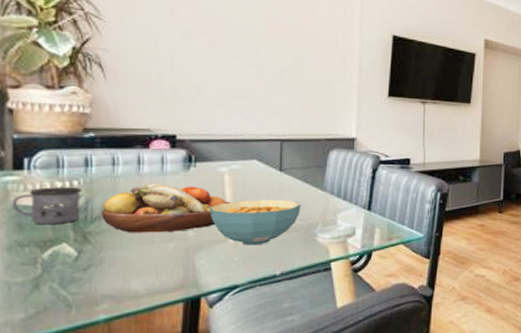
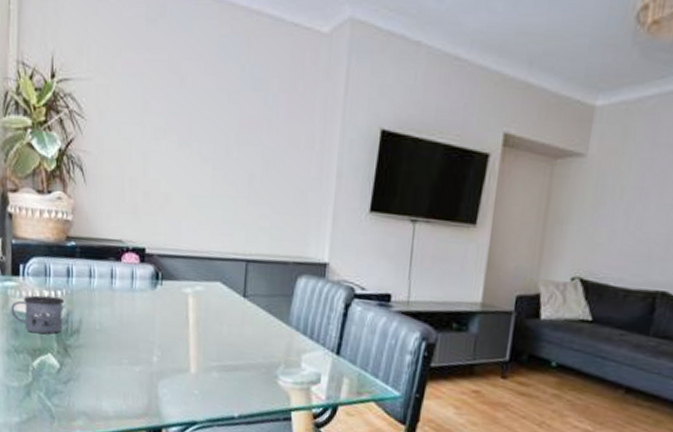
fruit bowl: present [101,183,231,233] -> none [79,299,193,355]
cereal bowl: present [210,200,301,246] -> none [173,327,264,381]

